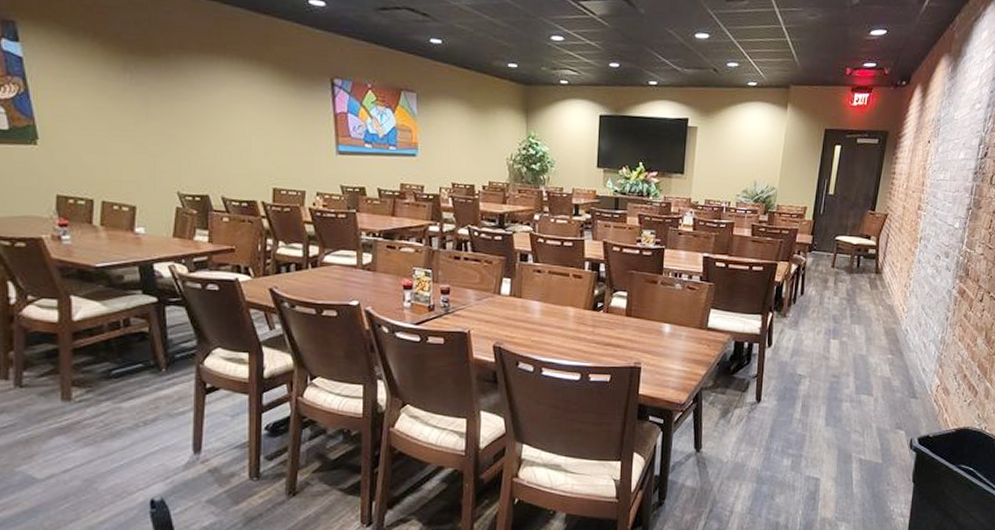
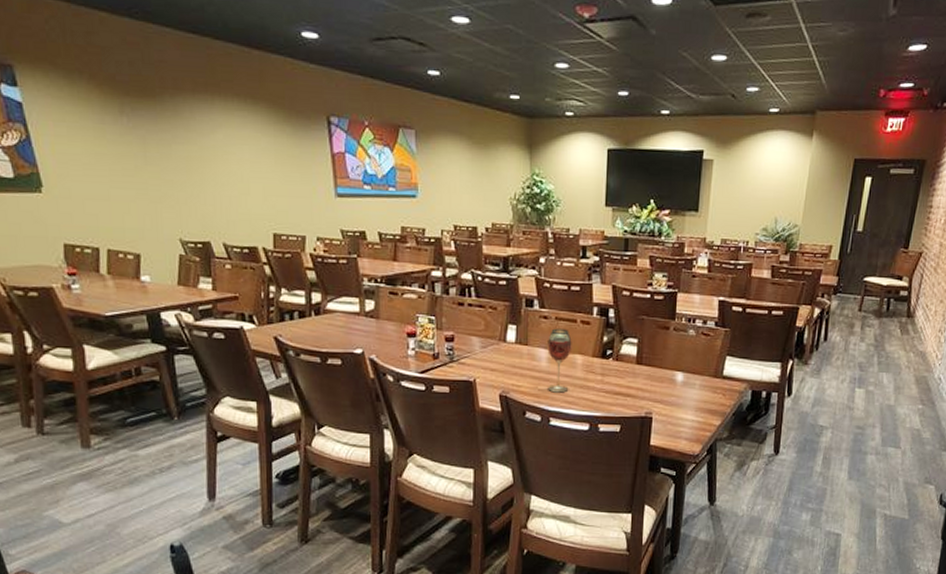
wineglass: none [541,282,564,344] -> present [547,328,572,393]

